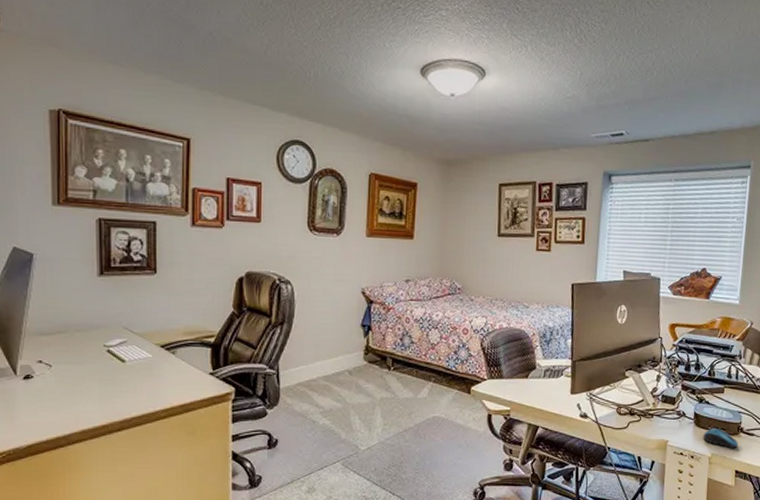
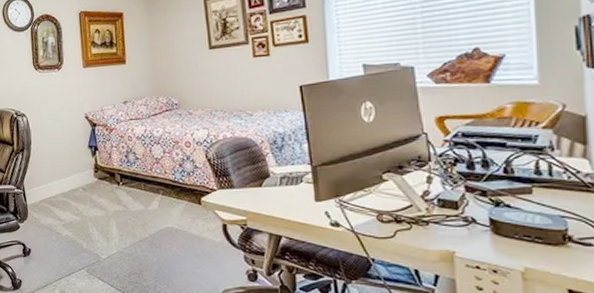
computer mouse: present [703,427,738,449] -> none [507,236,567,263]

